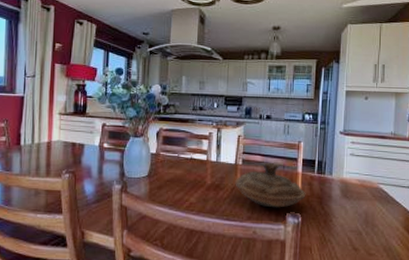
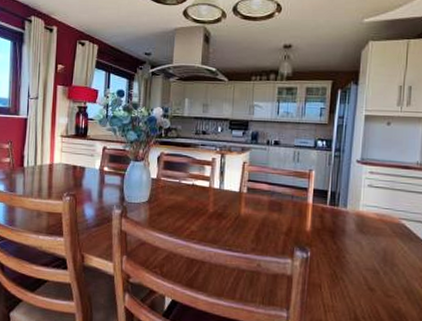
decorative bowl: present [235,163,306,208] -> none [238,192,317,241]

